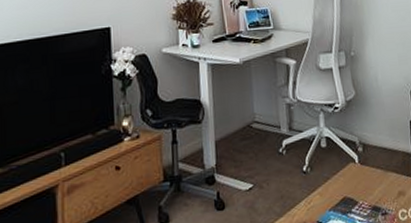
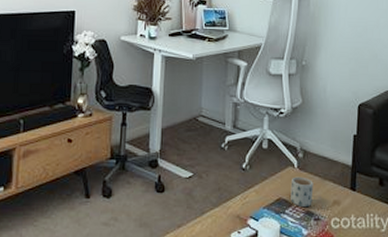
mug: none [354,171,378,204] -> present [291,176,314,208]

